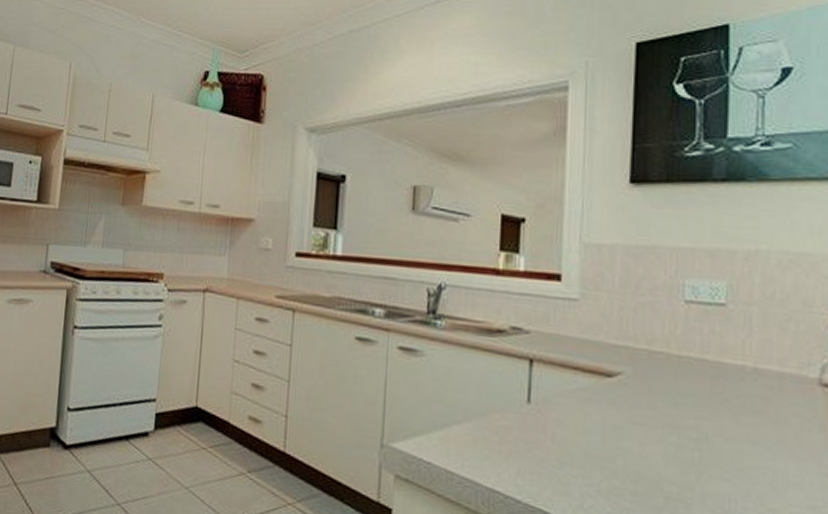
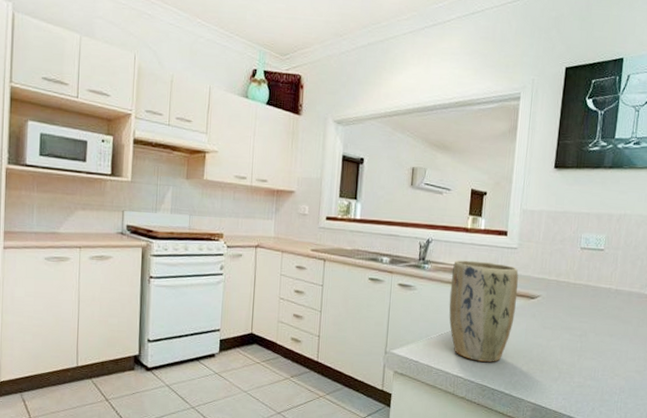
plant pot: none [475,315,585,473] -> present [449,260,519,362]

